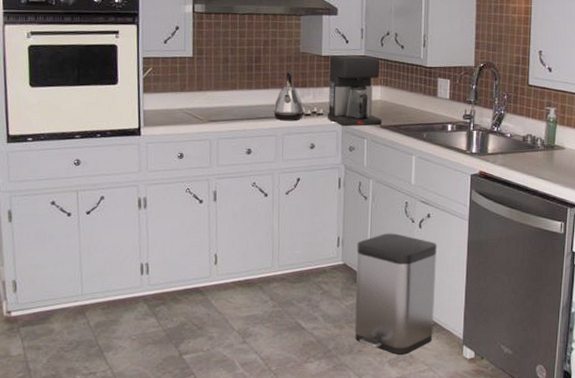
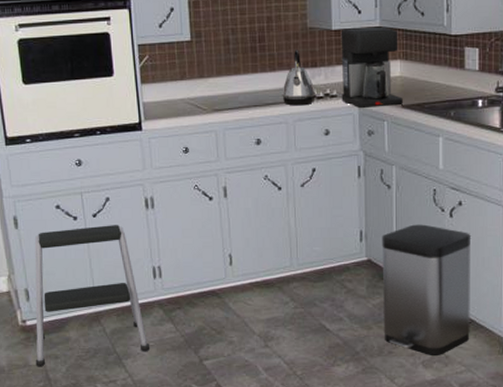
step stool: none [16,222,131,357] -> present [34,225,149,366]

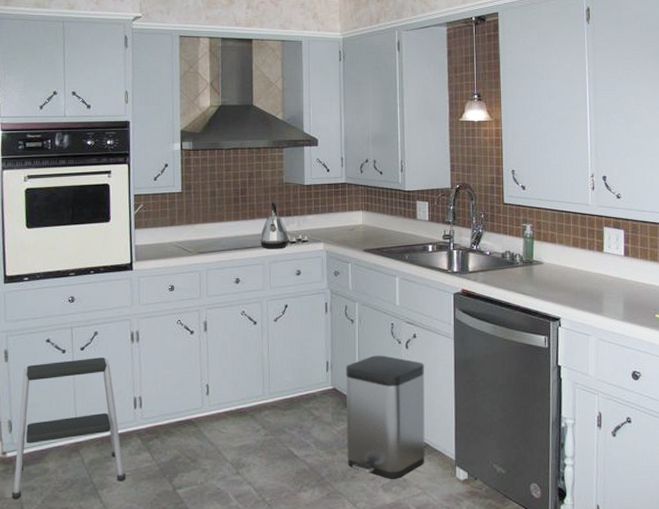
coffee maker: present [341,26,403,109] -> none [312,183,364,252]

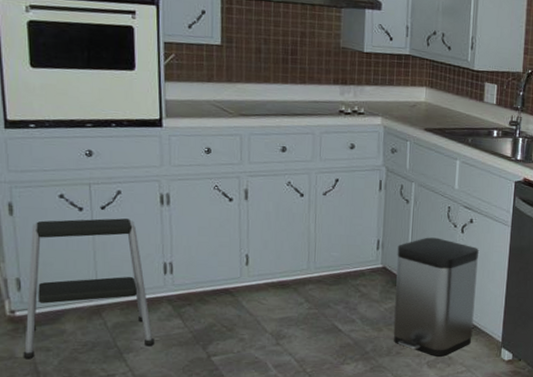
kettle: present [260,201,289,249] -> none [310,66,344,119]

